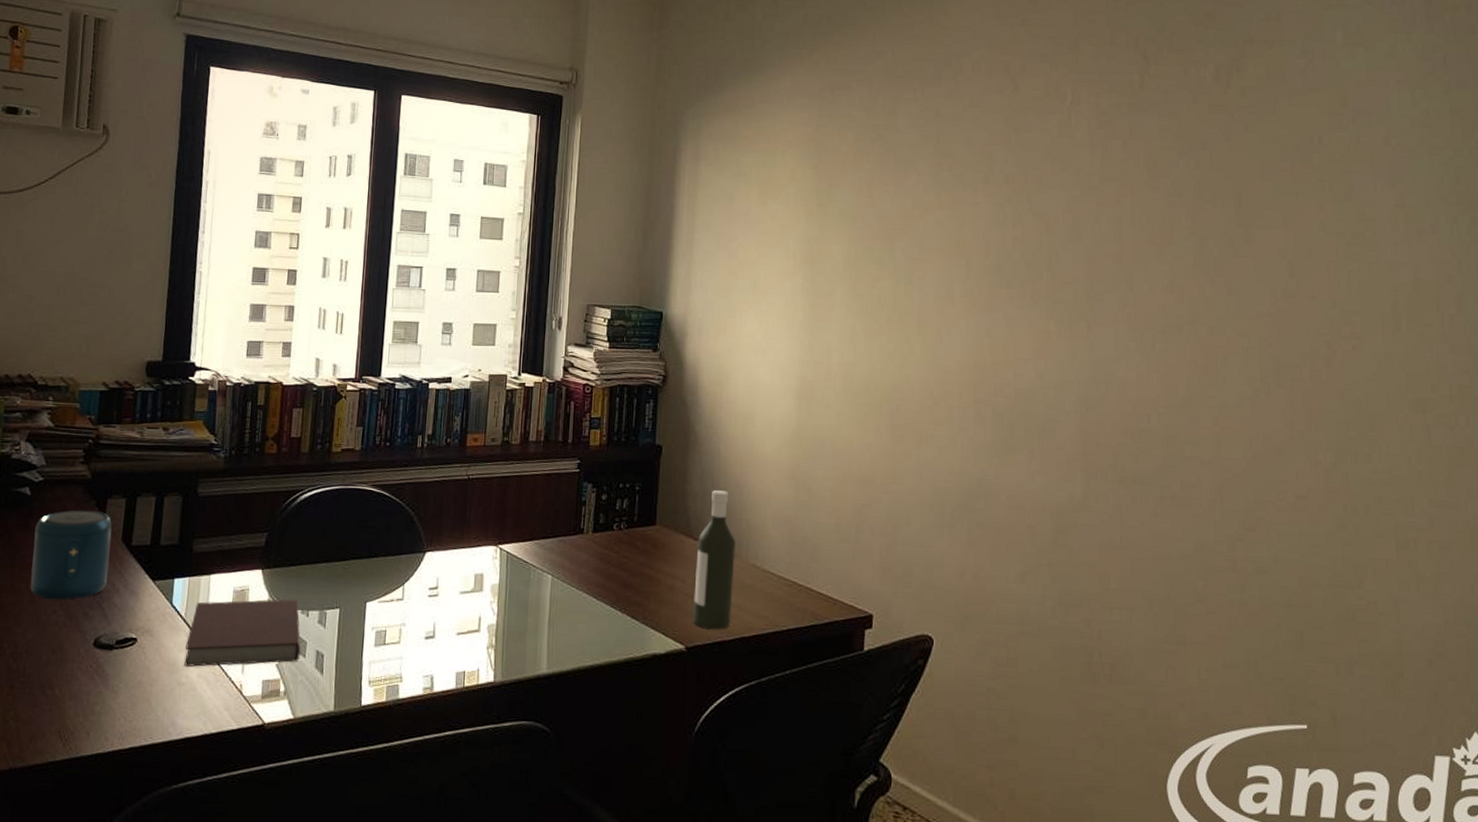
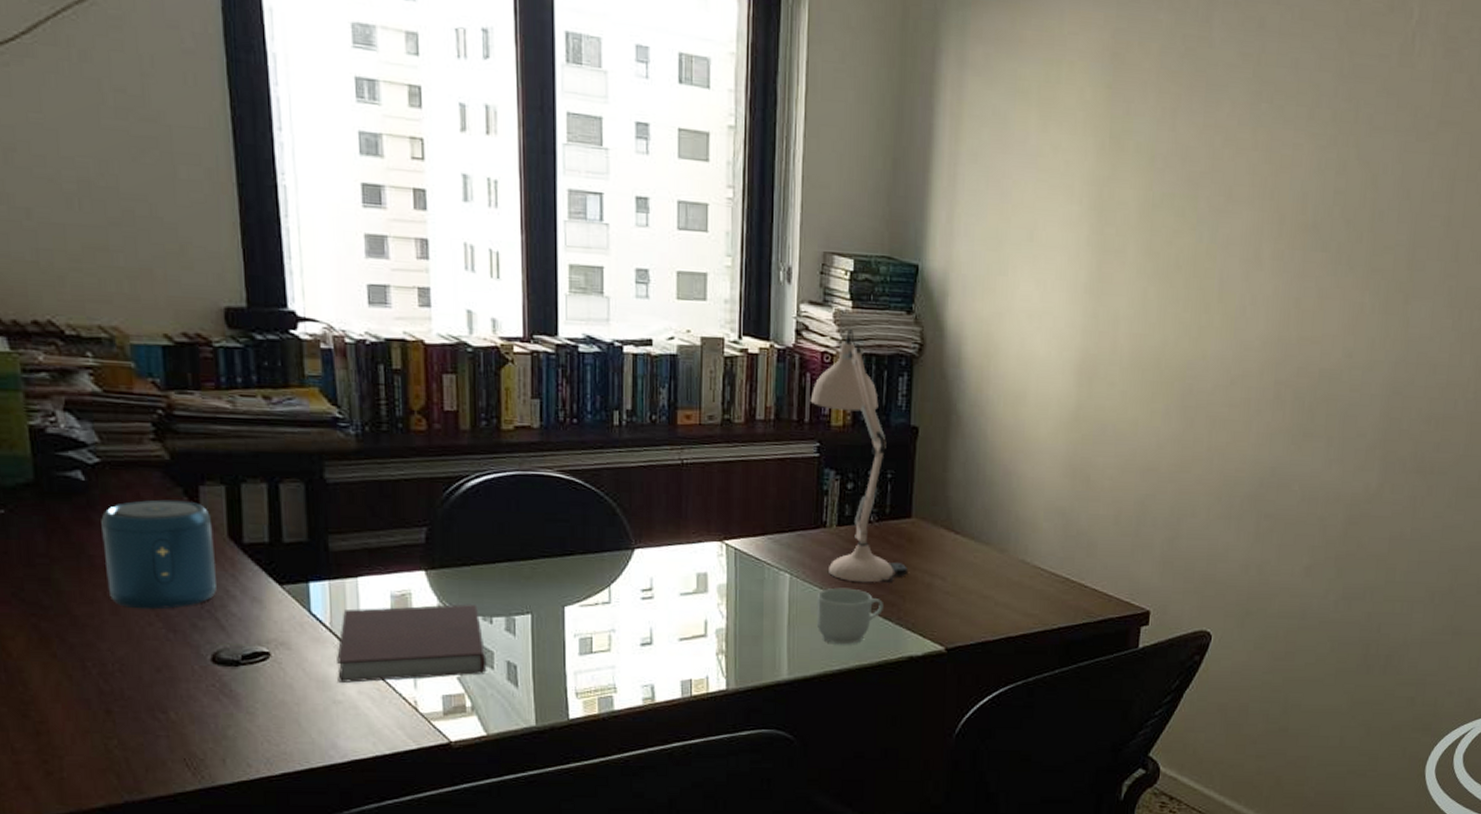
mug: none [572,588,631,642] -> present [816,587,883,645]
desk lamp: none [573,365,652,584] -> present [810,329,907,583]
bottle: present [693,490,736,630] -> none [954,478,1003,630]

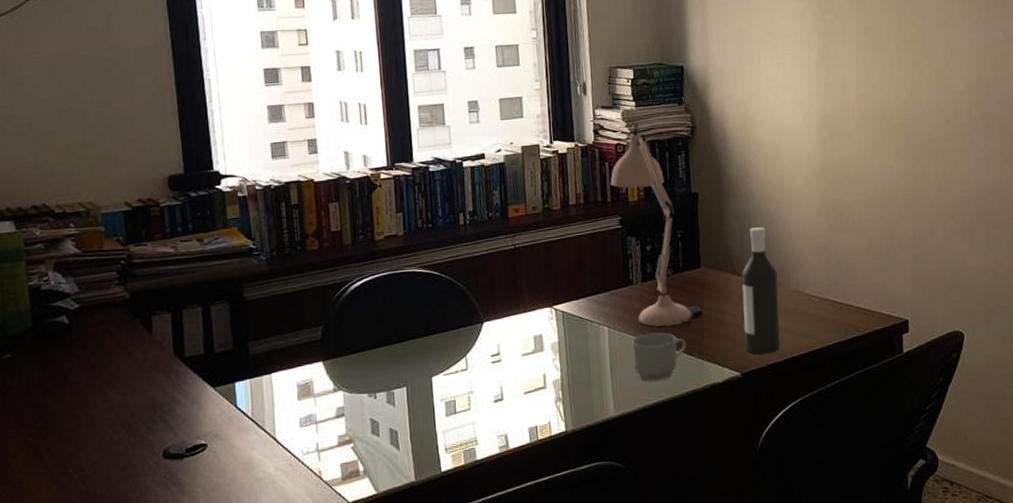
speaker: present [101,499,216,610] -> none [80,329,166,421]
notebook: present [337,604,487,683] -> none [258,385,374,462]
bottle: none [954,478,1003,630] -> present [742,227,781,355]

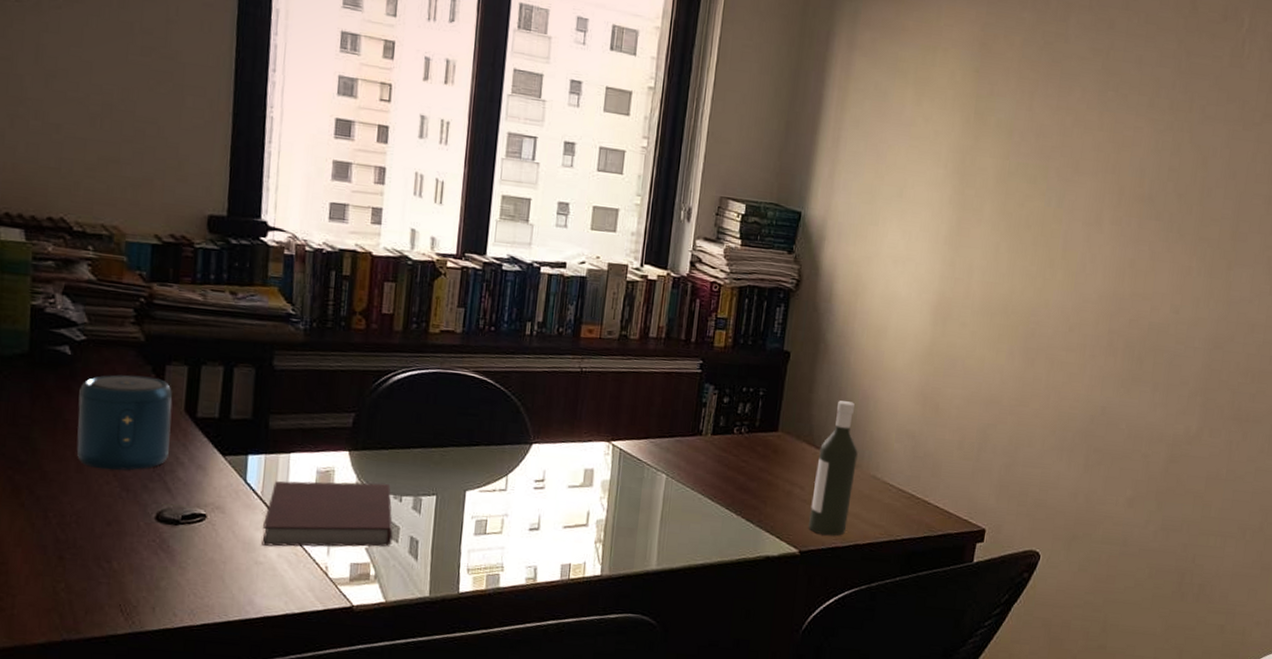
speaker: none [80,329,166,421] -> present [76,374,172,470]
notebook: none [258,385,374,462] -> present [262,480,393,547]
desk lamp: present [610,123,703,327] -> none [697,264,771,488]
mug: present [631,332,686,382] -> none [685,489,747,542]

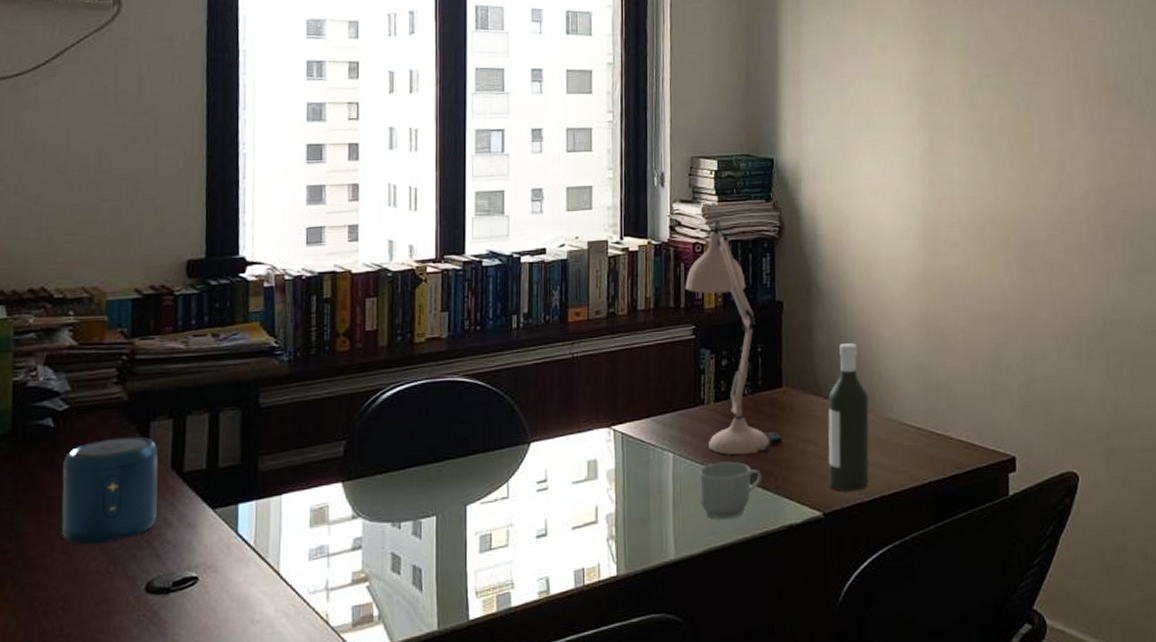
notebook: present [262,480,393,547] -> none [257,512,394,601]
mug: none [685,489,747,542] -> present [699,461,761,520]
desk lamp: none [697,264,771,488] -> present [685,220,782,455]

